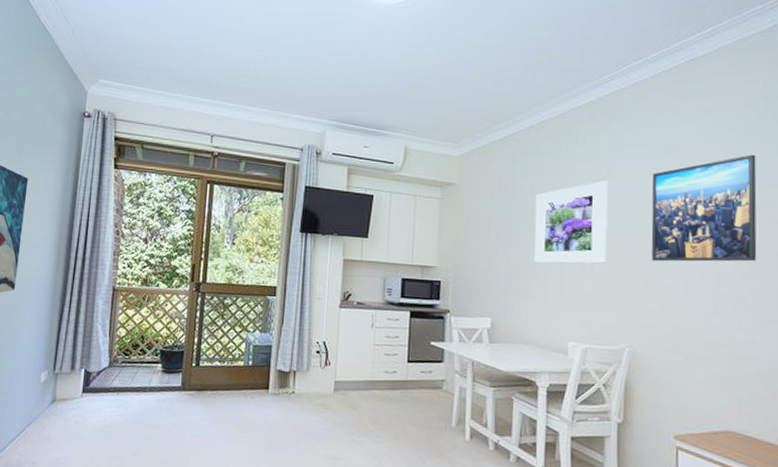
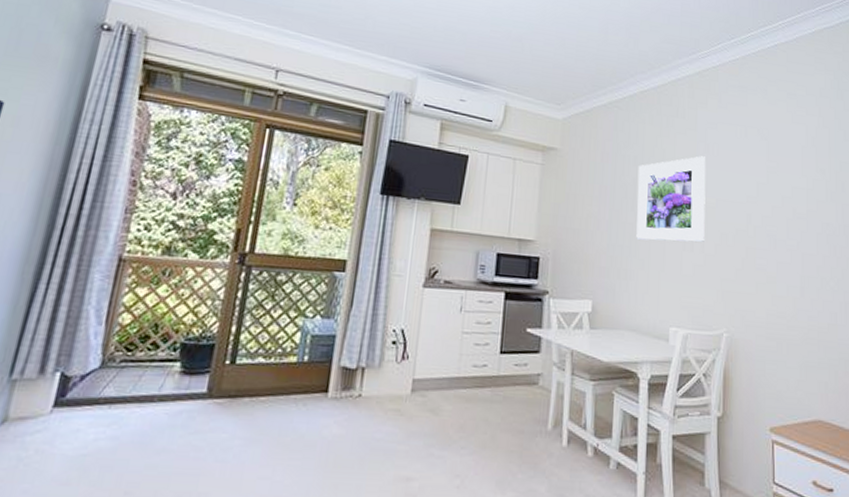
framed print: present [651,154,757,262] -> none [744,140,835,245]

